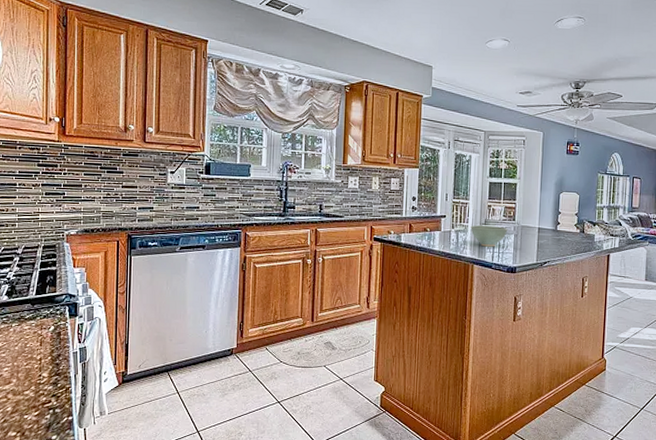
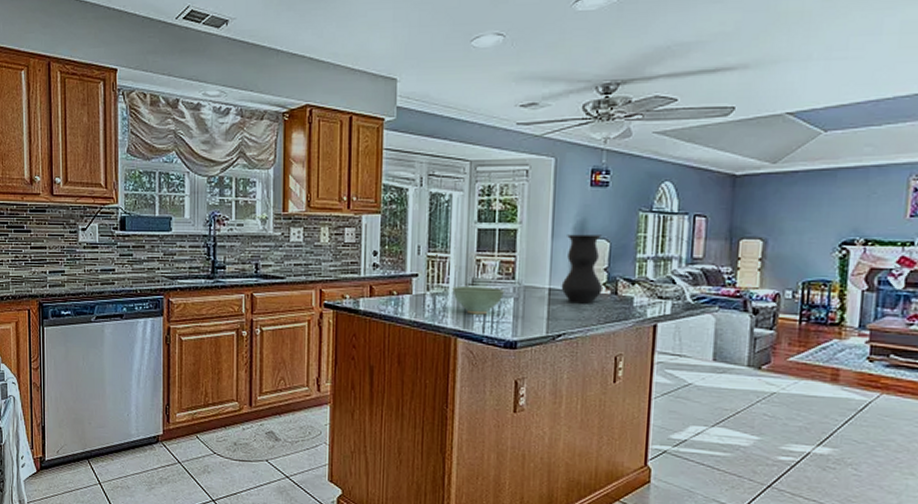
vase: none [546,188,575,240] -> present [561,234,604,304]

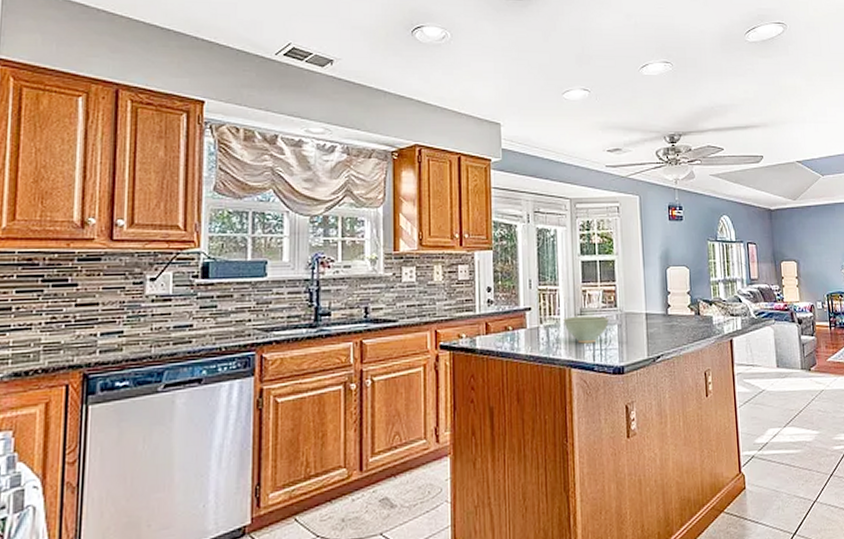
vase: present [561,234,604,304] -> none [655,262,689,326]

